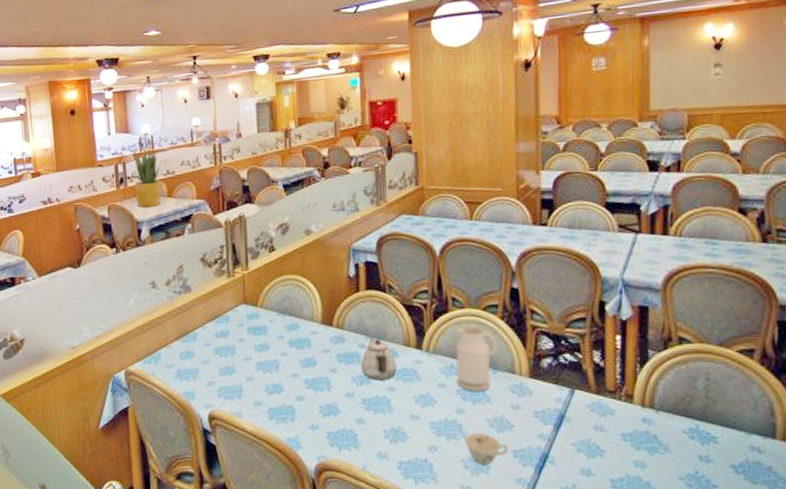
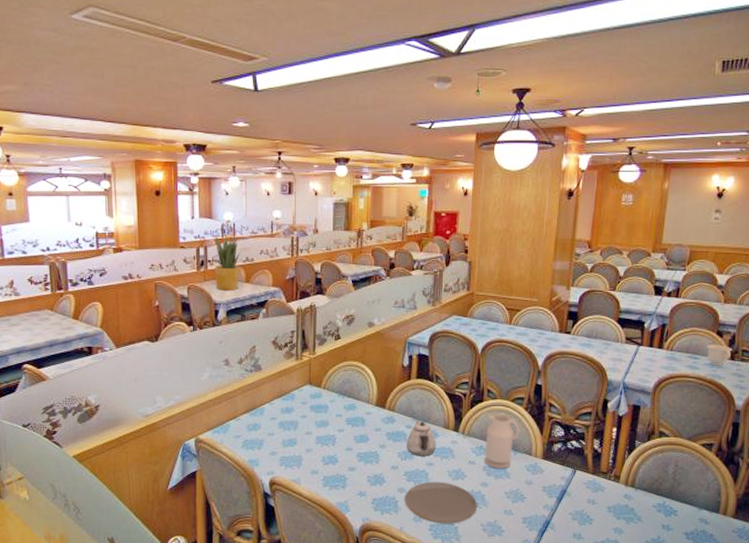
plate: none [365,409,455,461] -> present [405,481,478,524]
teacup: present [465,432,508,465] -> none [486,502,519,529]
teacup: none [726,225,763,252] -> present [706,344,732,366]

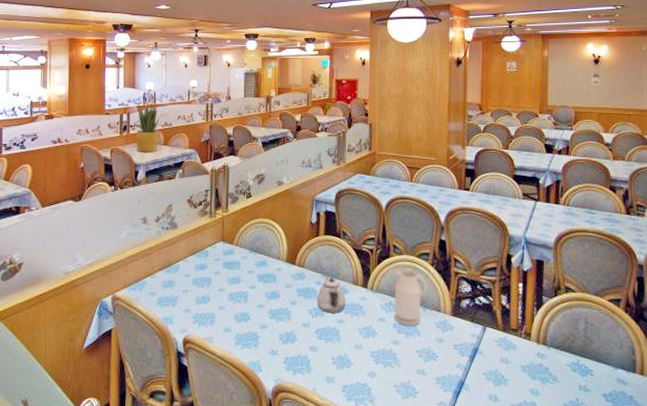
plate: present [405,481,478,524] -> none [317,339,390,385]
teacup: present [706,344,732,366] -> none [601,200,627,220]

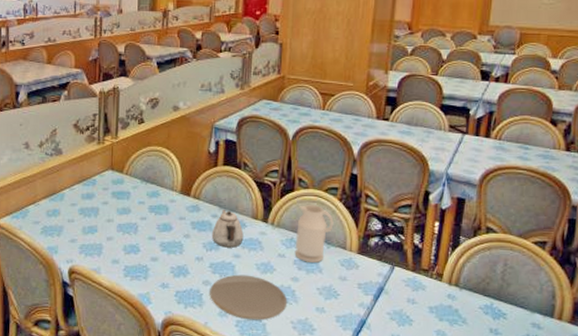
planter: present [136,101,160,152] -> none [16,14,42,72]
plate: none [317,339,390,385] -> present [210,274,288,321]

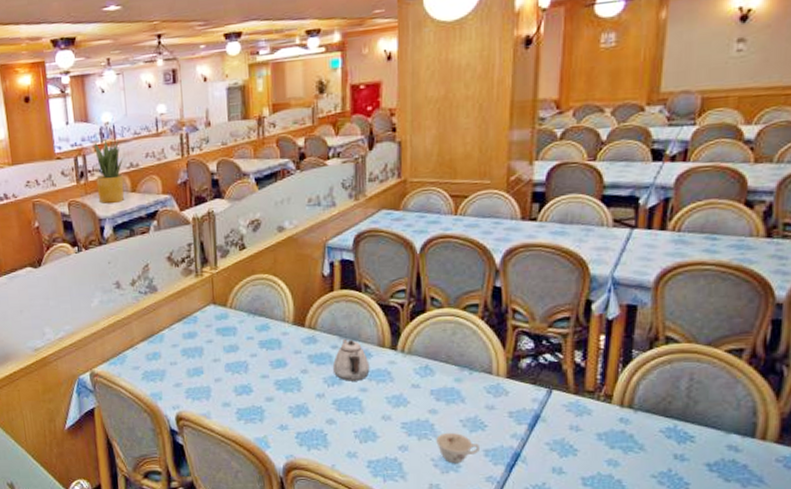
planter: none [16,14,42,72] -> present [92,137,125,204]
plate: present [210,274,288,321] -> none [335,410,426,460]
water jug: present [294,205,334,264] -> none [431,326,476,393]
teacup: none [296,298,332,327] -> present [436,432,479,464]

